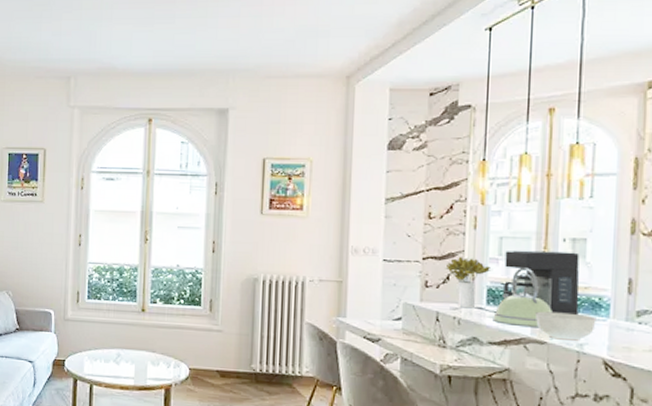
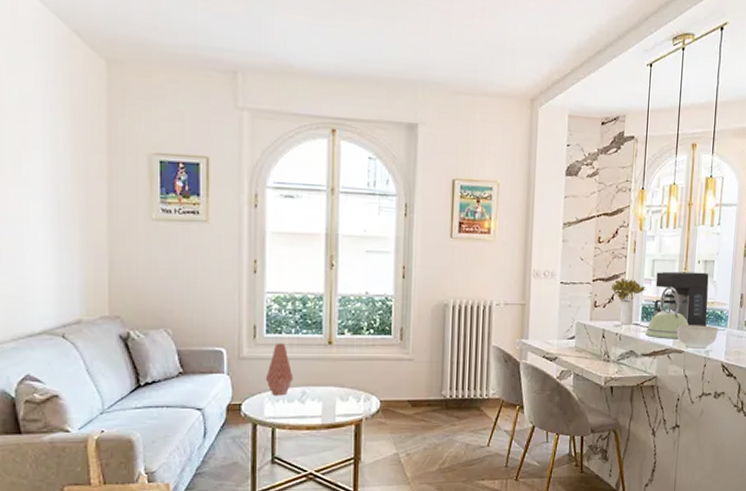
vase: none [85,308,110,356] -> present [265,342,293,396]

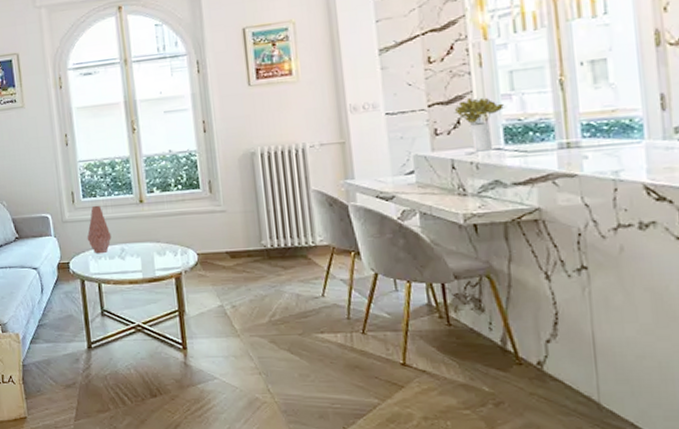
kettle: present [645,286,689,340] -> none [514,98,579,163]
coffee maker: present [654,271,709,326] -> none [517,75,609,143]
bowl: present [676,325,719,350] -> none [559,139,630,171]

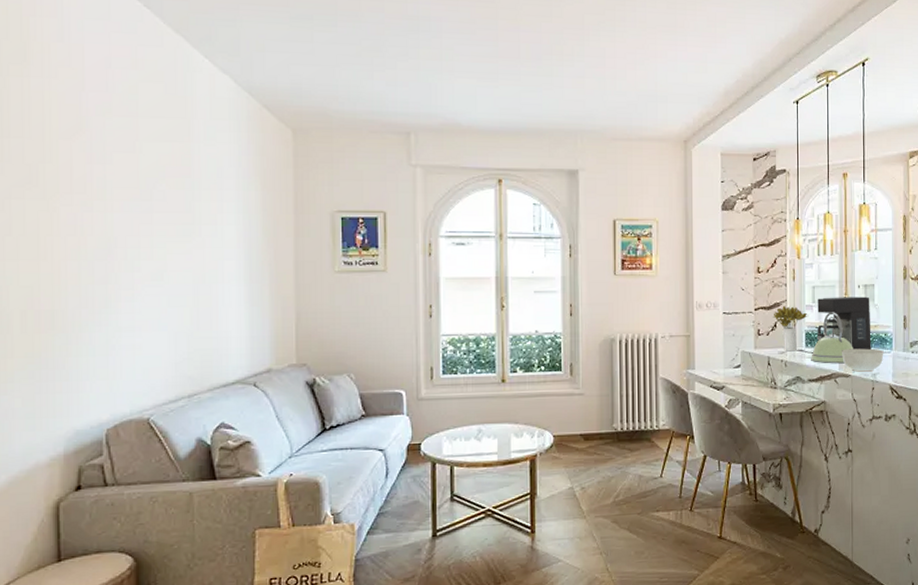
vase: present [87,205,112,254] -> none [443,382,469,435]
kettle: none [514,98,579,163] -> present [811,312,853,364]
coffee maker: none [517,75,609,143] -> present [817,296,871,350]
bowl: none [559,139,630,171] -> present [841,348,884,373]

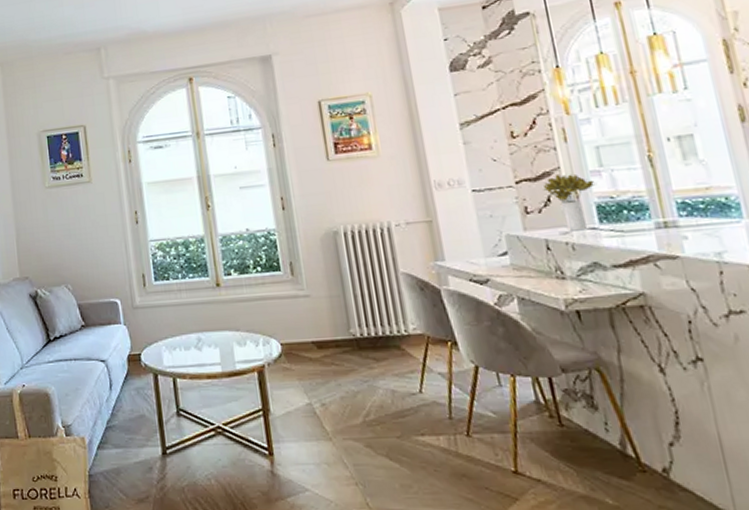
kettle: present [811,312,853,364] -> none [610,175,677,243]
coffee maker: present [817,296,871,350] -> none [605,151,707,222]
bowl: present [841,348,884,373] -> none [656,218,730,252]

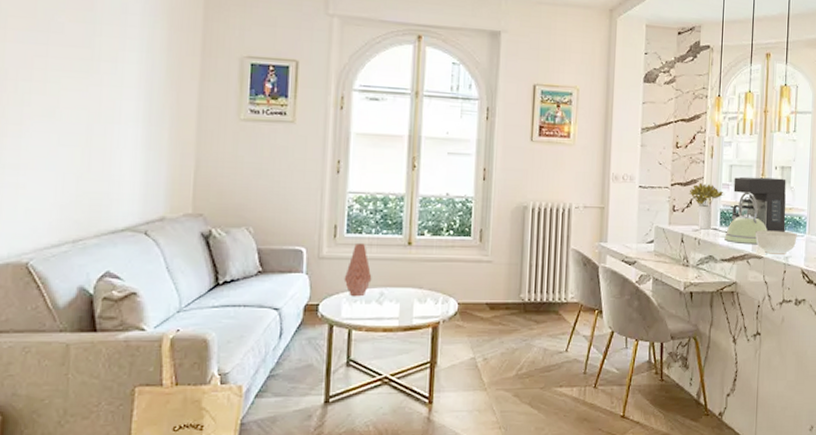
vase: none [159,289,187,344] -> present [344,242,372,297]
coffee maker: none [605,151,707,222] -> present [732,176,786,232]
kettle: none [610,175,677,243] -> present [724,192,767,245]
bowl: none [656,218,730,252] -> present [755,230,797,256]

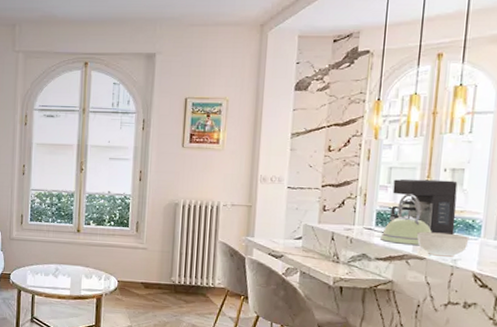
vase: present [344,242,372,297] -> none [28,228,49,270]
flower bouquet: present [689,182,725,230] -> none [341,184,383,229]

